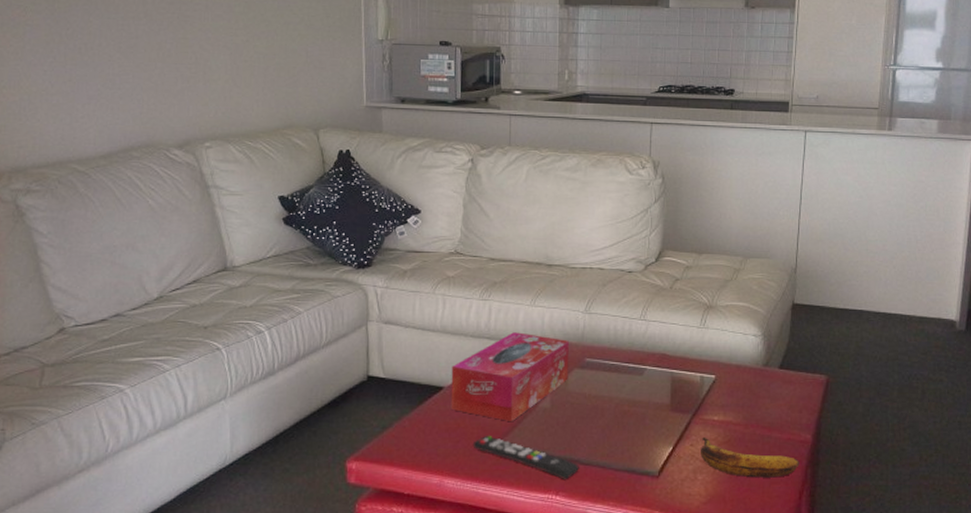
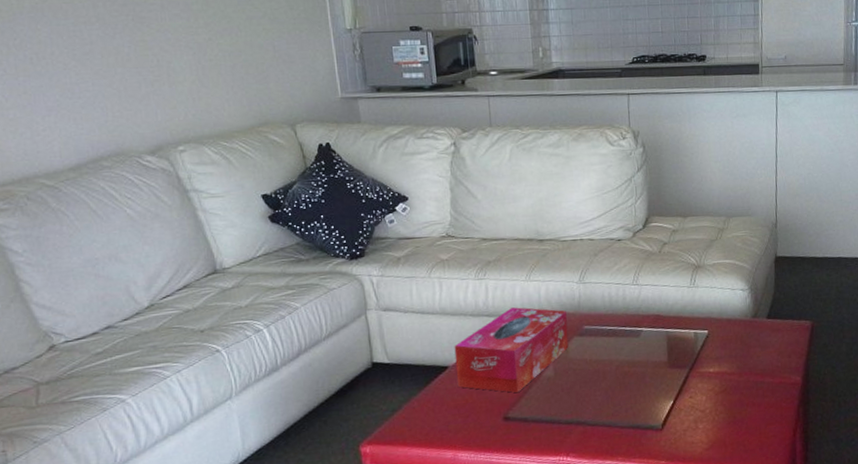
remote control: present [472,435,579,481] -> none [482,407,587,442]
banana: present [699,437,799,478] -> none [699,388,792,422]

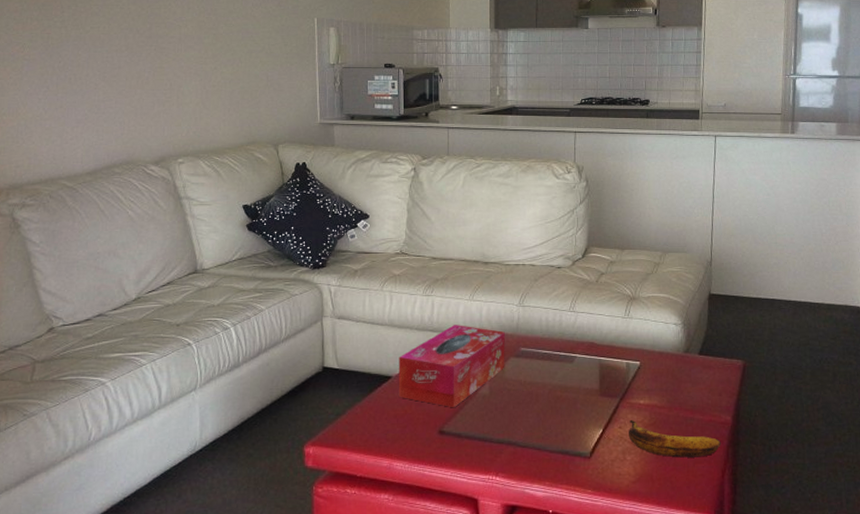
banana: none [699,388,792,422] -> present [628,419,721,458]

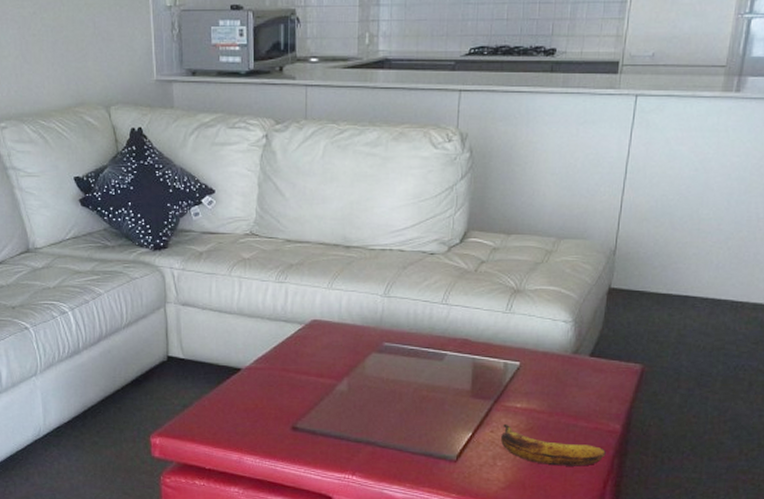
tissue box: present [398,325,505,408] -> none [248,315,367,404]

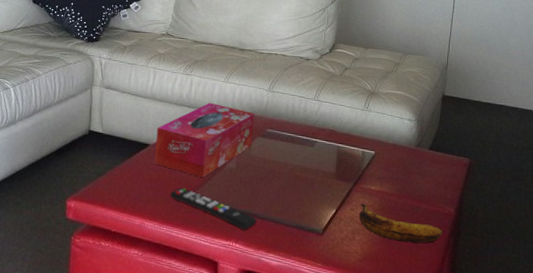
tissue box: none [248,315,367,404] -> present [154,103,254,178]
remote control: none [270,415,376,462] -> present [170,187,257,231]

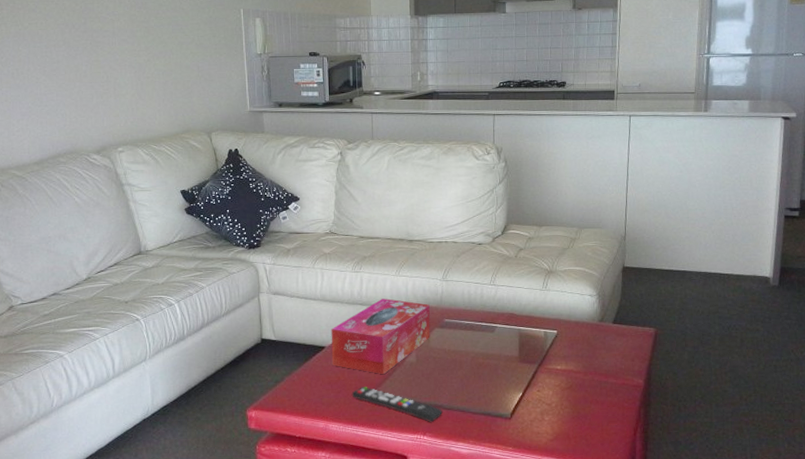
banana: present [358,203,443,244] -> none [546,383,633,418]

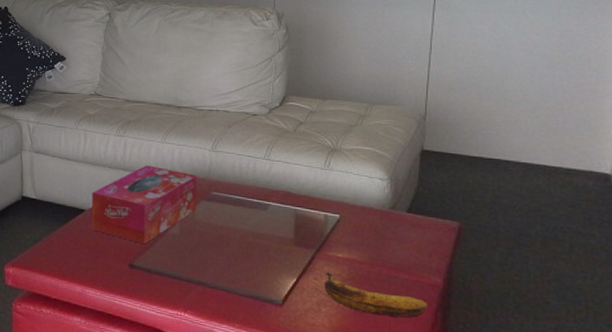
remote control: present [351,386,443,423] -> none [110,254,206,300]
banana: none [546,383,633,418] -> present [323,272,429,318]

